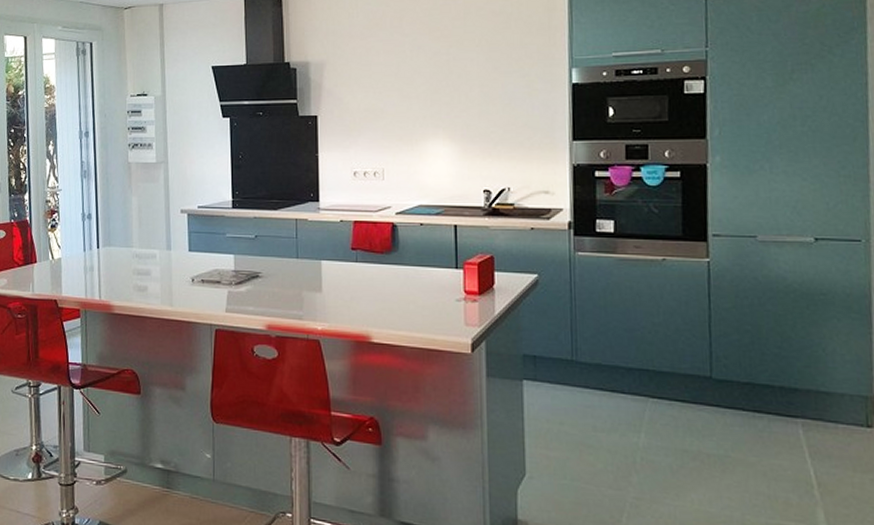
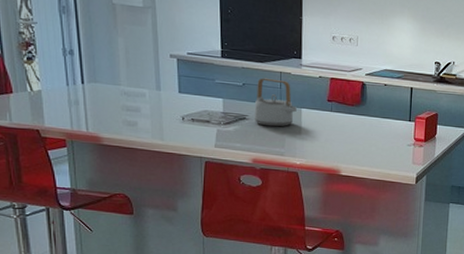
teapot: none [267,227,317,285] -> present [254,77,298,127]

